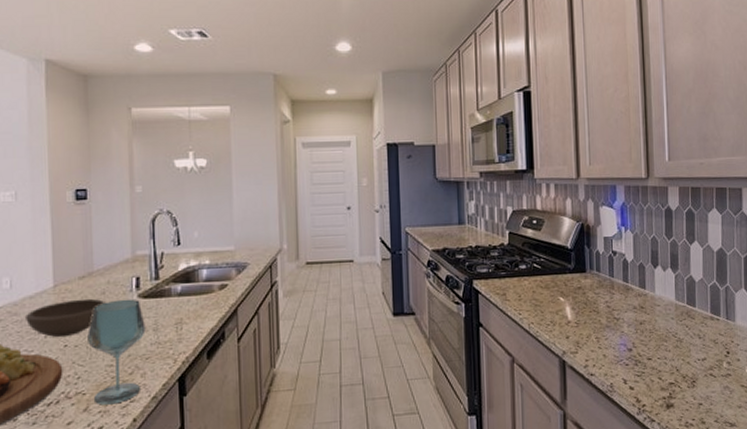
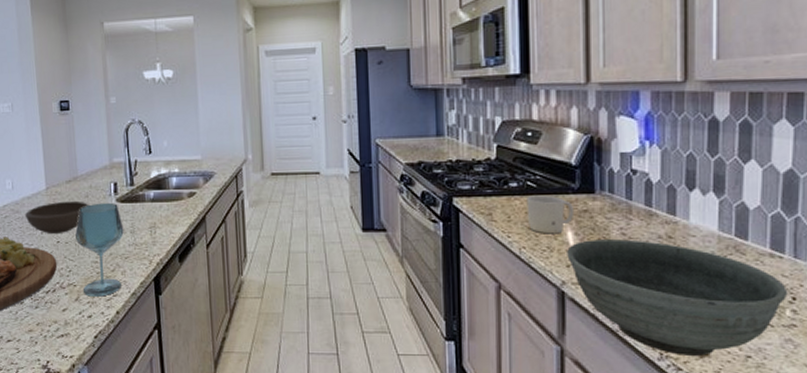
mug: none [533,275,571,310] -> present [526,195,575,234]
bowl: none [566,311,724,409] -> present [567,239,788,356]

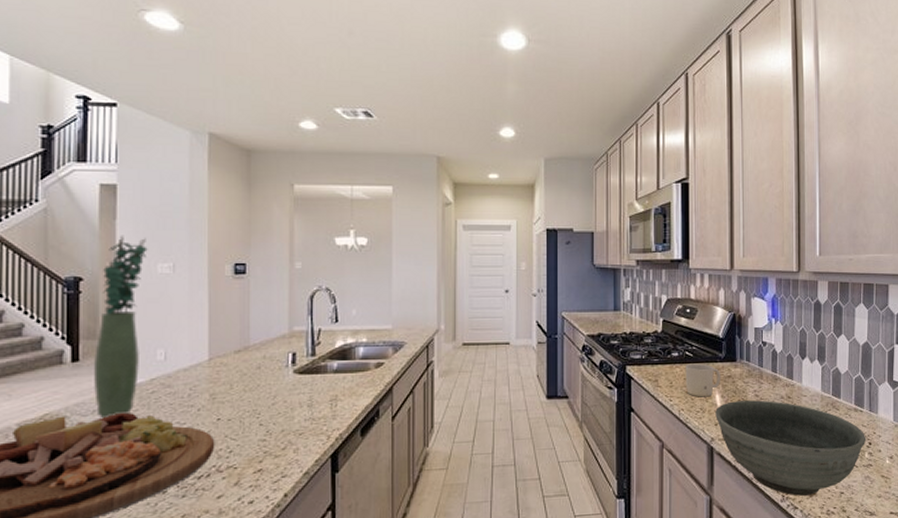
bowl: present [25,201,90,233] -> none [179,372,262,410]
wine glass: present [75,202,124,297] -> none [241,374,300,480]

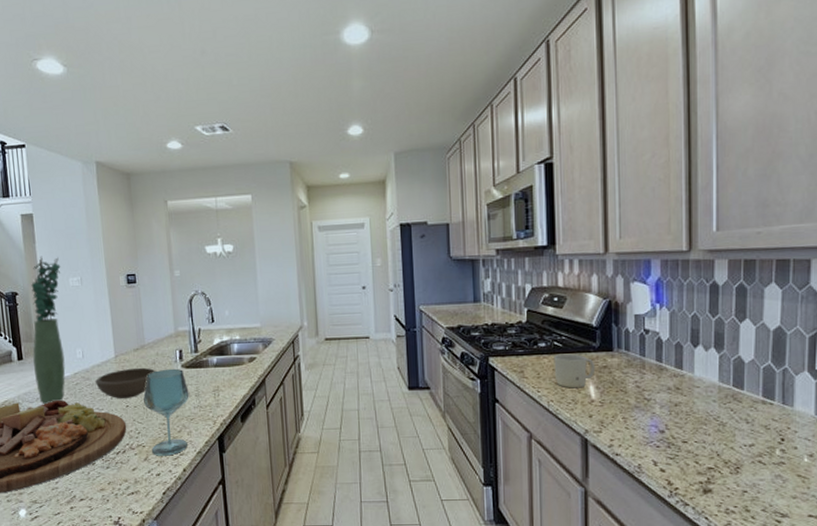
bowl: none [179,372,262,410] -> present [95,367,157,398]
wine glass: none [241,374,300,480] -> present [143,368,189,456]
bowl: present [715,400,867,496] -> none [589,391,778,492]

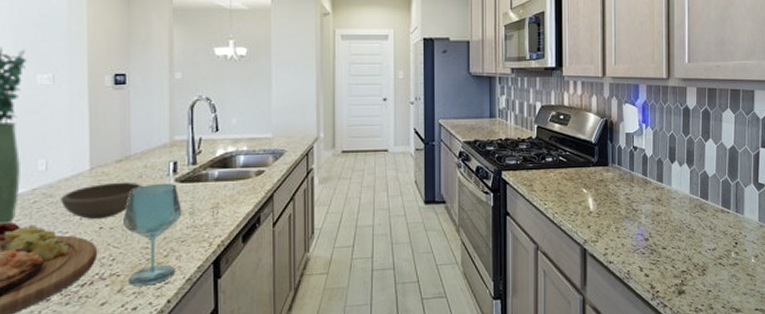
mug: present [554,353,596,389] -> none [559,168,594,201]

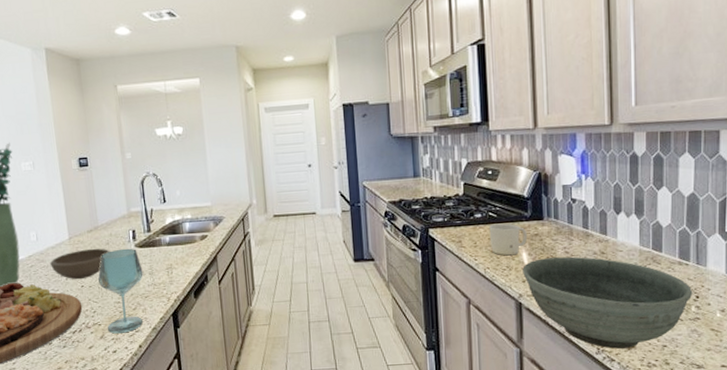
mug: none [559,168,594,201] -> present [489,223,528,256]
bowl: none [588,203,733,295] -> present [522,256,693,349]

